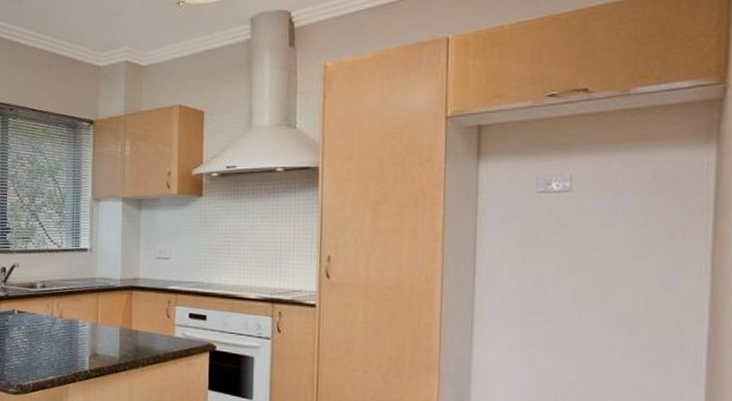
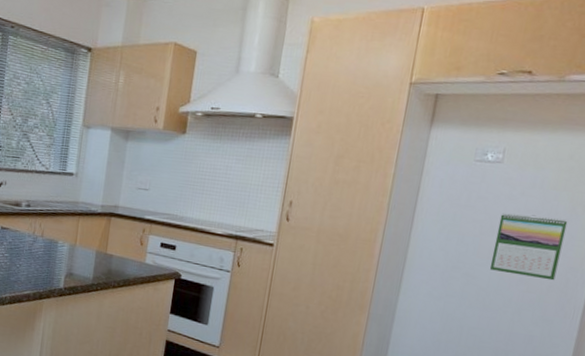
calendar: none [578,246,666,319] -> present [489,213,568,281]

